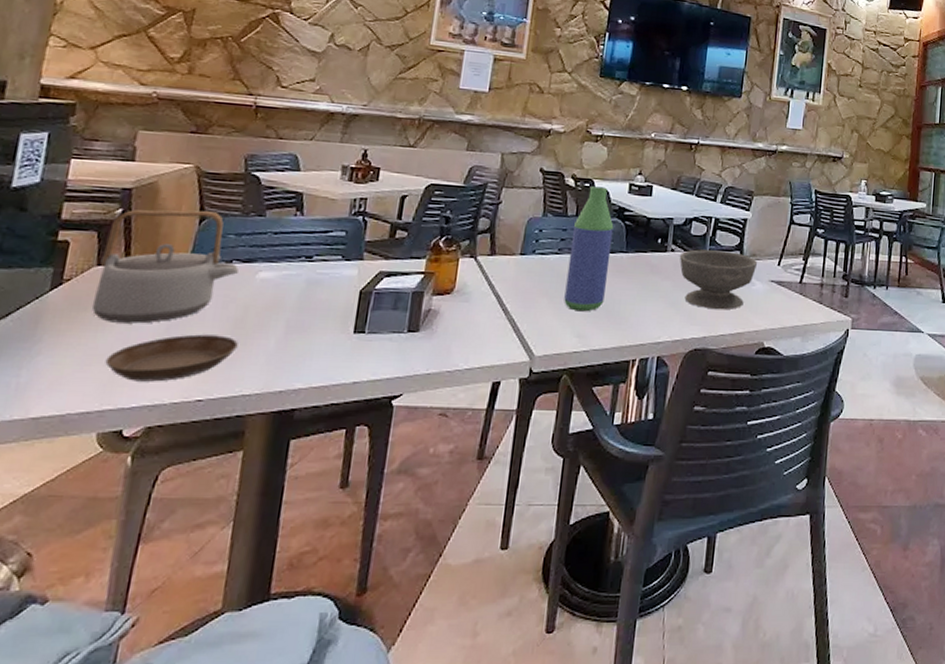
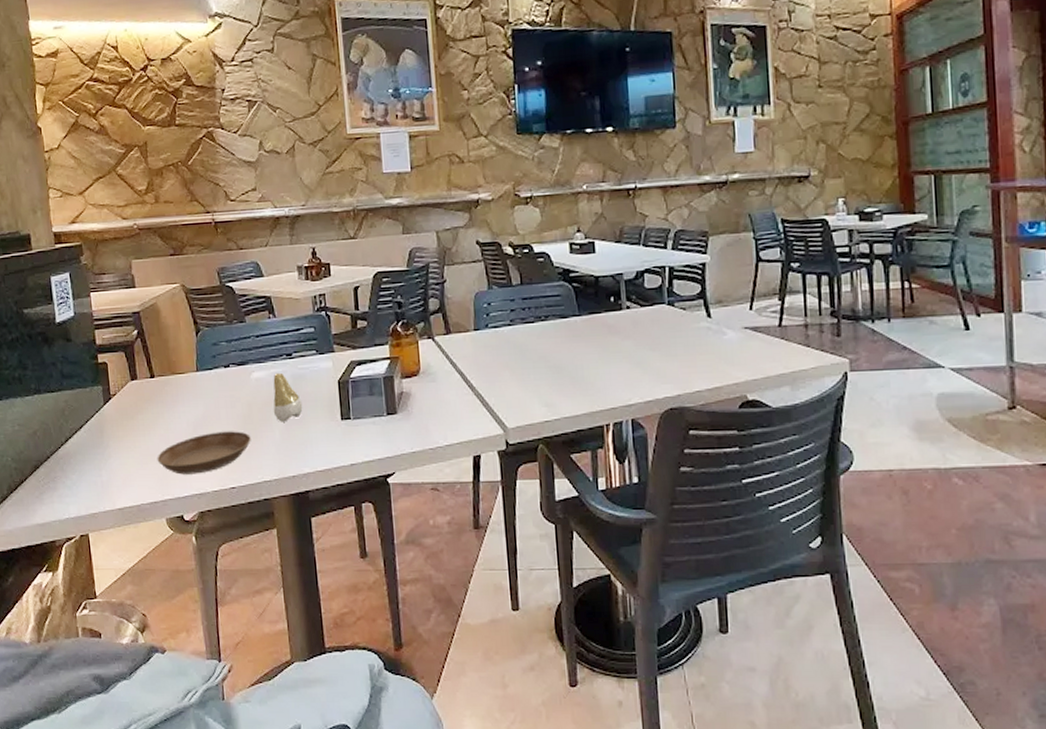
teapot: present [91,209,239,324] -> none [132,323,236,427]
tooth: none [273,275,312,330] -> present [273,372,303,422]
bottle: present [564,186,614,312] -> none [520,251,566,381]
bowl: present [679,249,758,310] -> none [636,301,726,366]

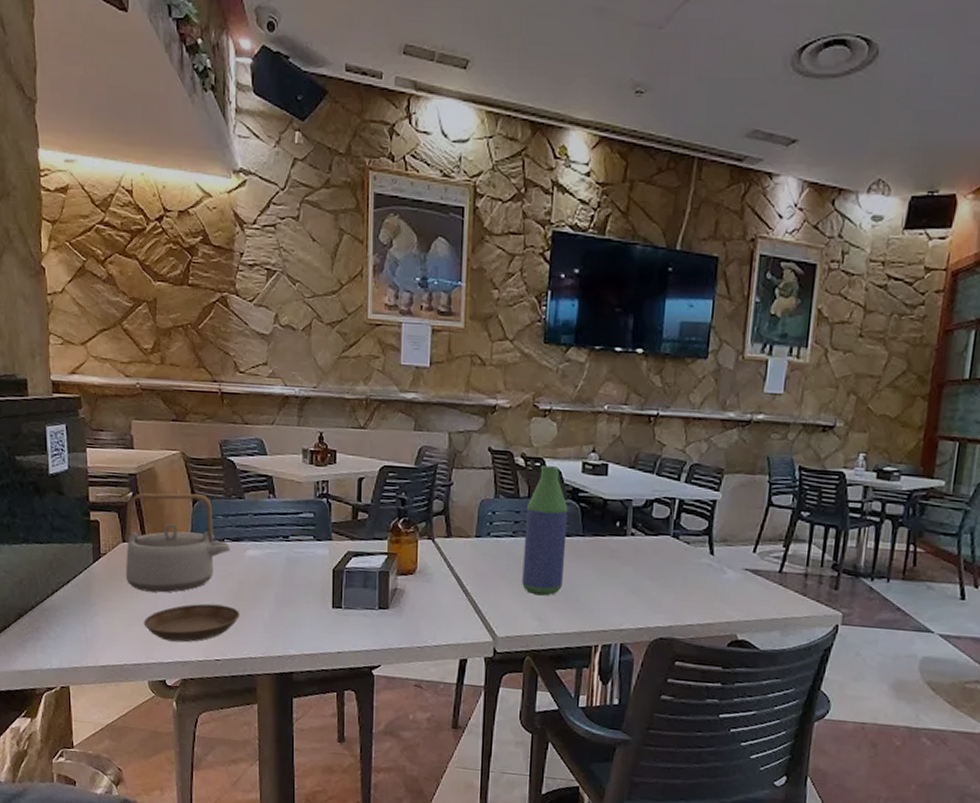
teapot: none [132,323,236,427] -> present [124,493,230,593]
tooth: present [273,372,303,422] -> none [264,553,295,603]
bottle: none [520,251,566,381] -> present [522,466,568,596]

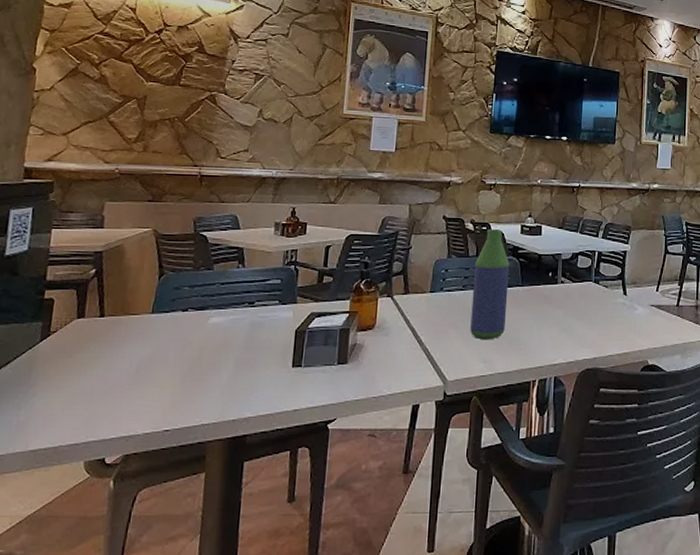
teapot: present [124,493,230,593] -> none [74,268,193,367]
saucer: present [143,603,240,643] -> none [88,374,196,416]

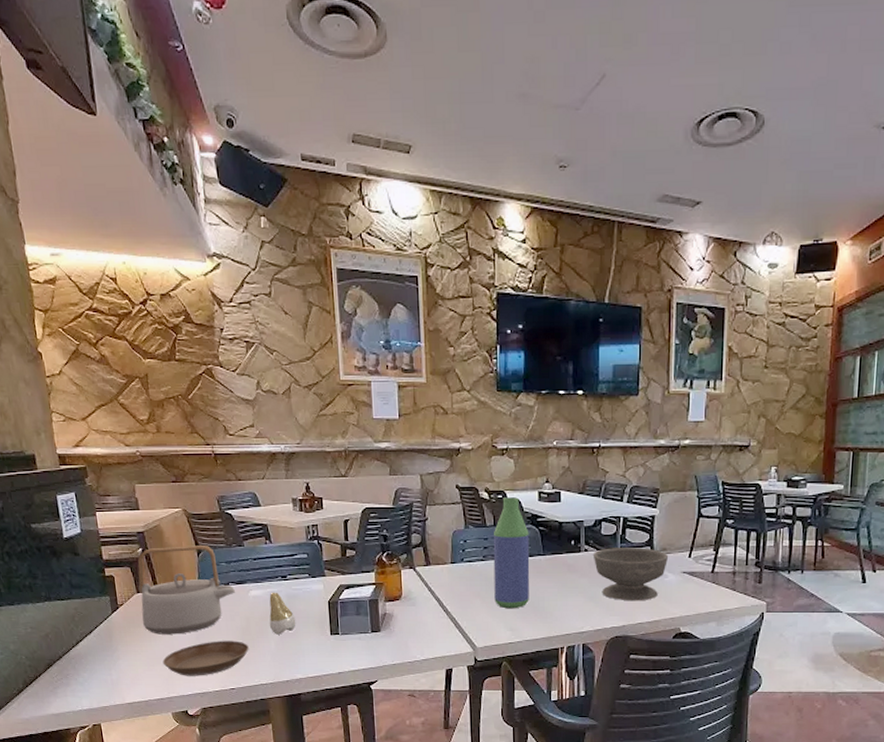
teapot: none [74,268,193,367] -> present [137,546,235,635]
saucer: none [88,374,196,416] -> present [162,641,249,676]
tooth: none [224,319,256,367] -> present [269,592,296,635]
bowl: none [568,280,639,333] -> present [592,548,669,601]

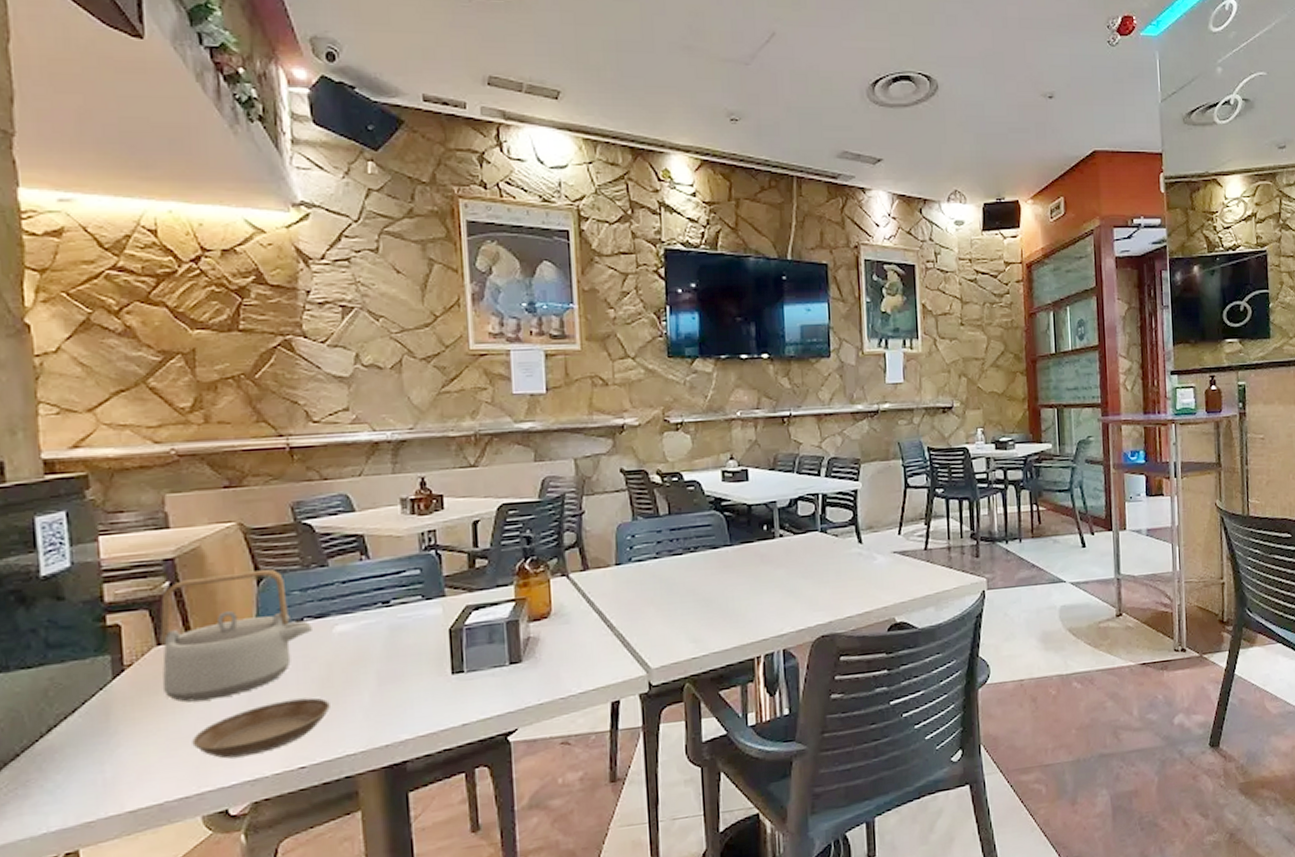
tooth: present [269,592,296,635] -> none [362,623,402,683]
bottle: present [493,497,530,609] -> none [668,479,716,616]
bowl: present [592,548,669,601] -> none [789,527,877,592]

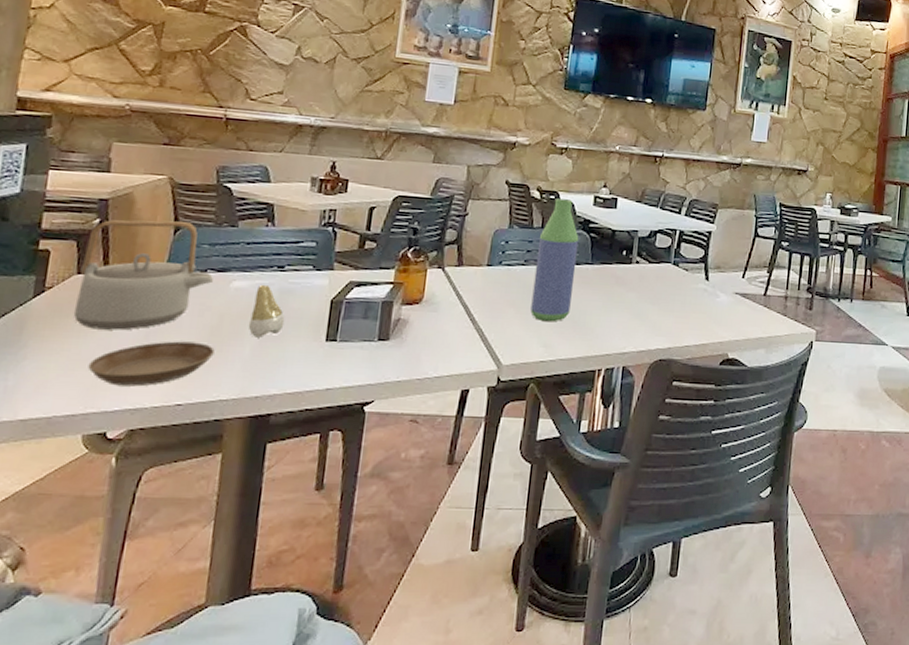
tooth: none [362,623,402,683] -> present [248,284,285,338]
bottle: none [668,479,716,616] -> present [530,198,579,322]

